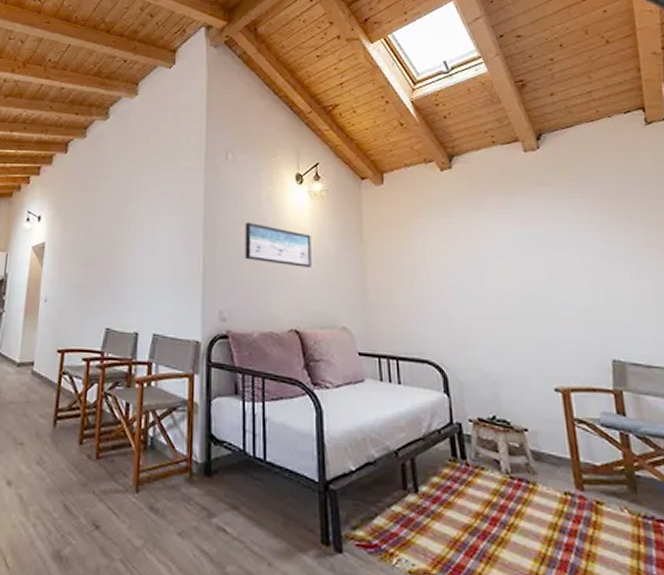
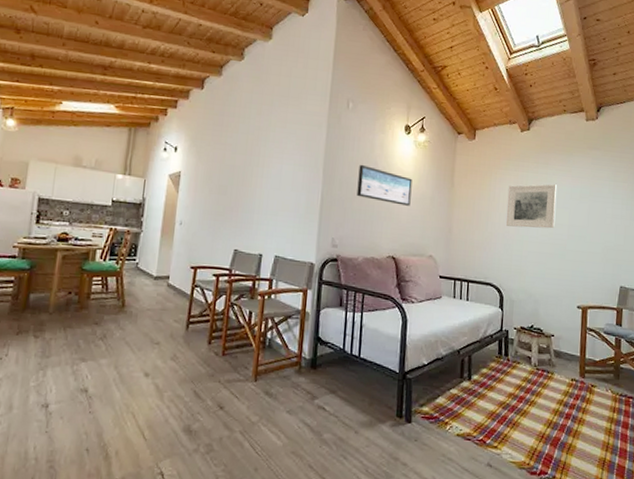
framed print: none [434,231,504,287] -> present [505,184,558,229]

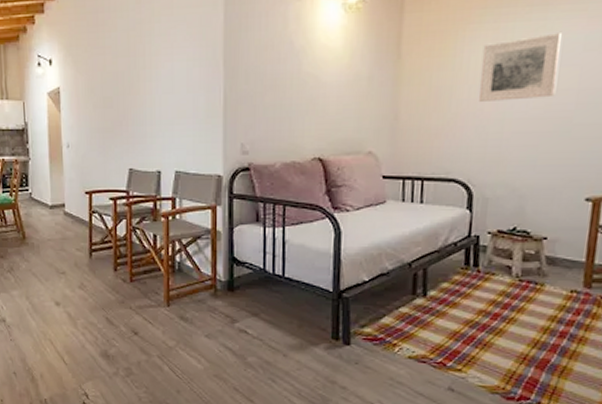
wall art: present [357,164,412,206] -> none [268,46,342,93]

